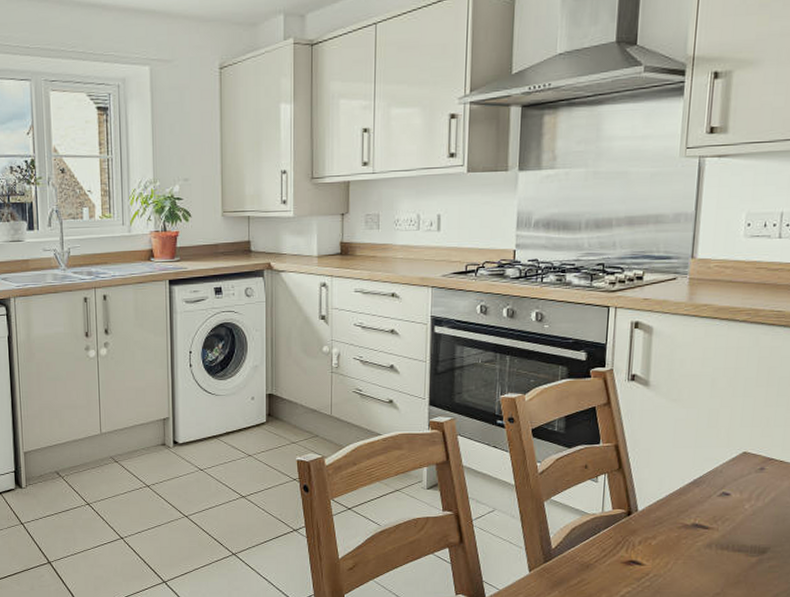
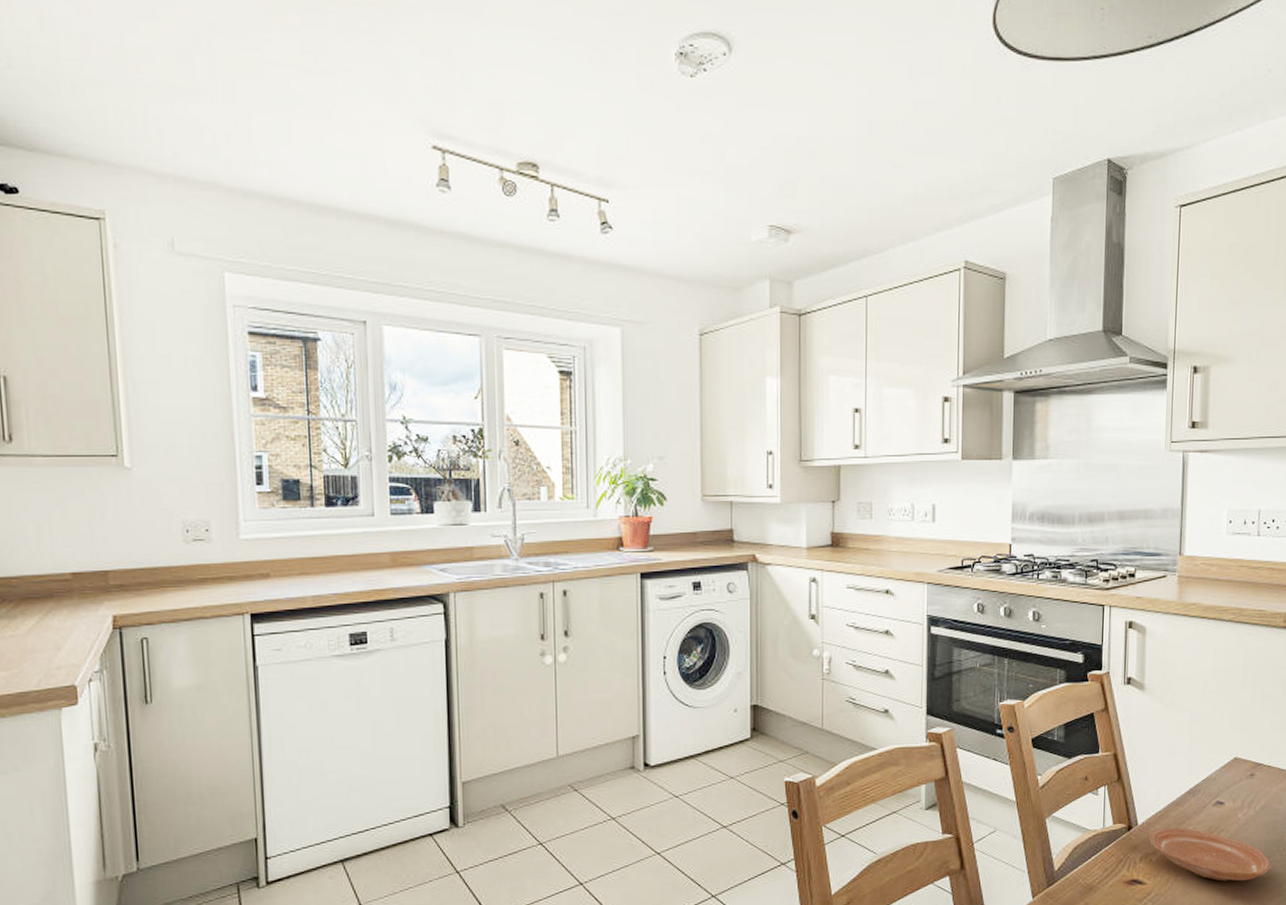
plate: none [649,515,780,567] -> present [1149,827,1272,881]

